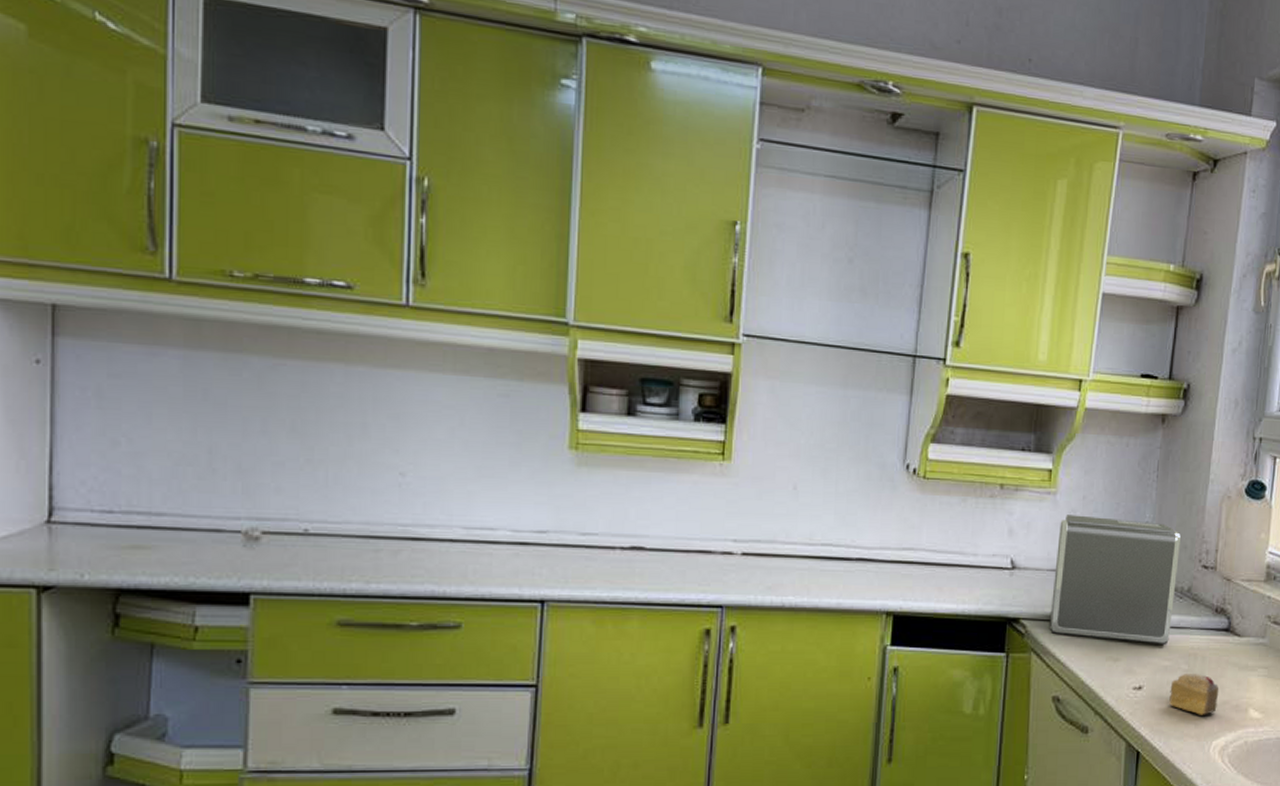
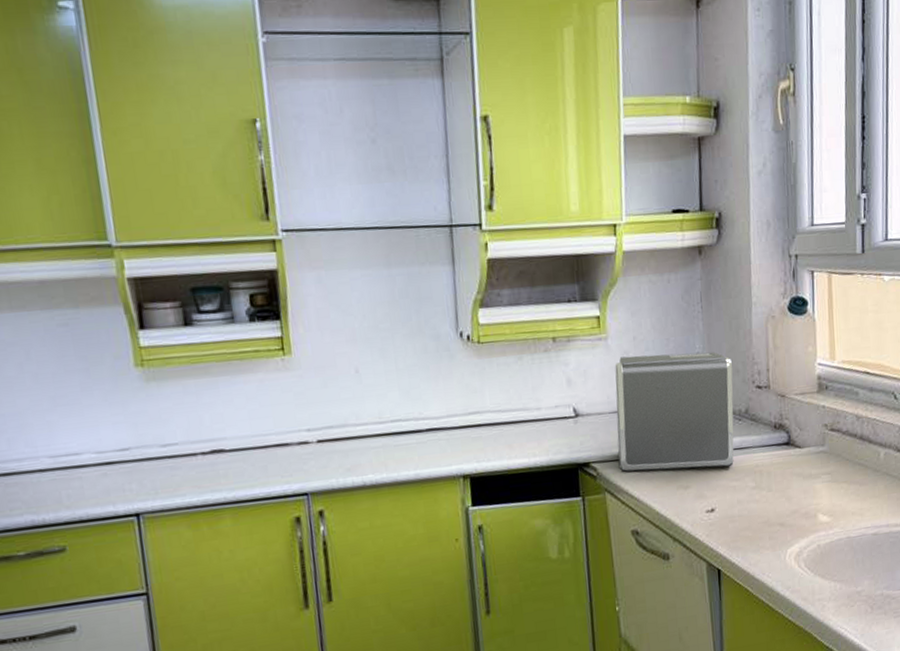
cake slice: present [1169,673,1219,715] -> none [741,489,788,527]

